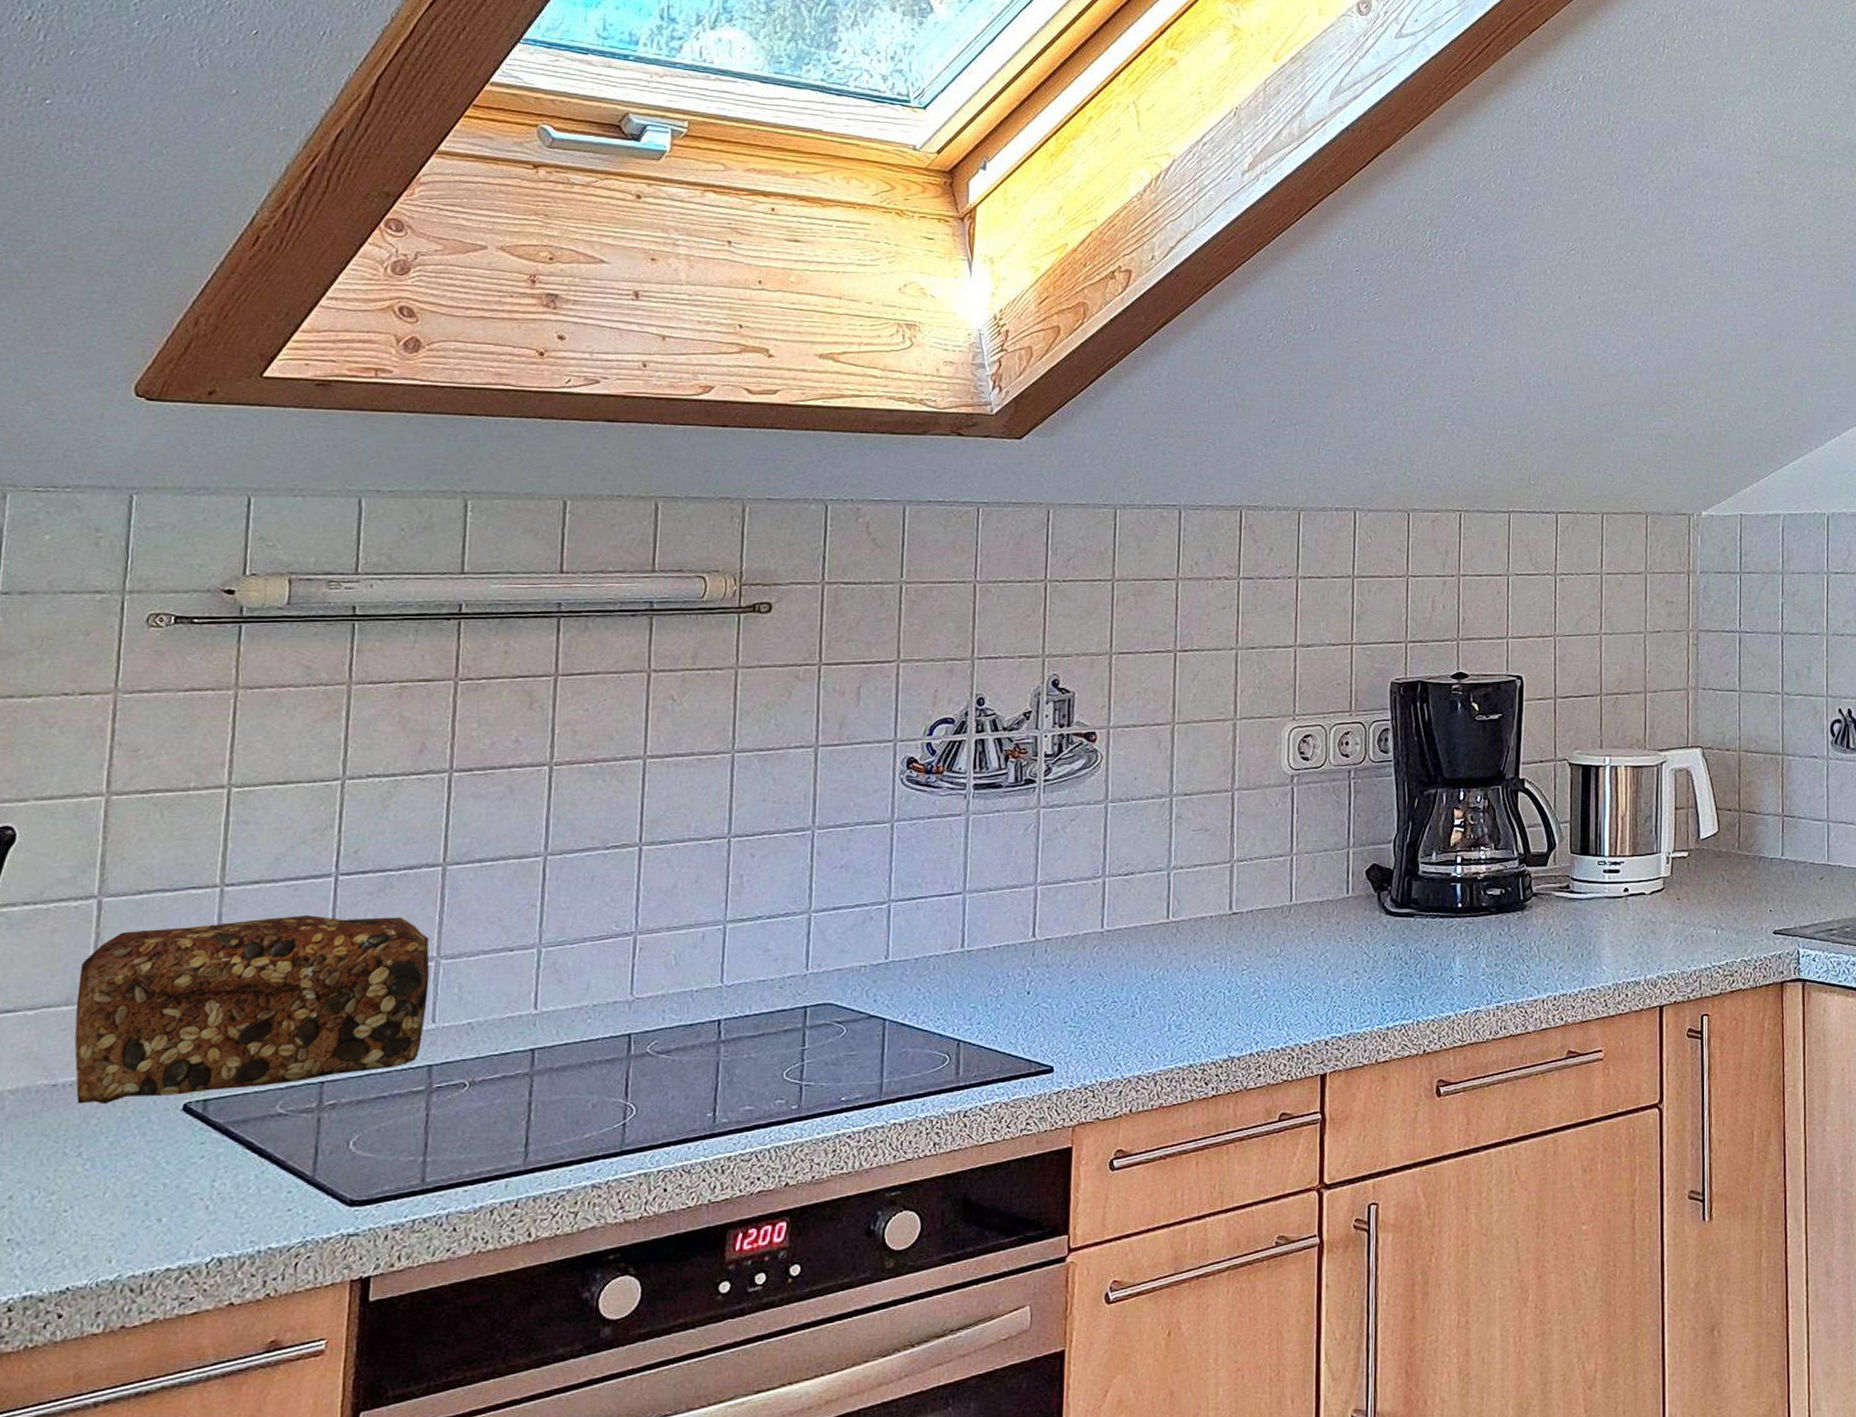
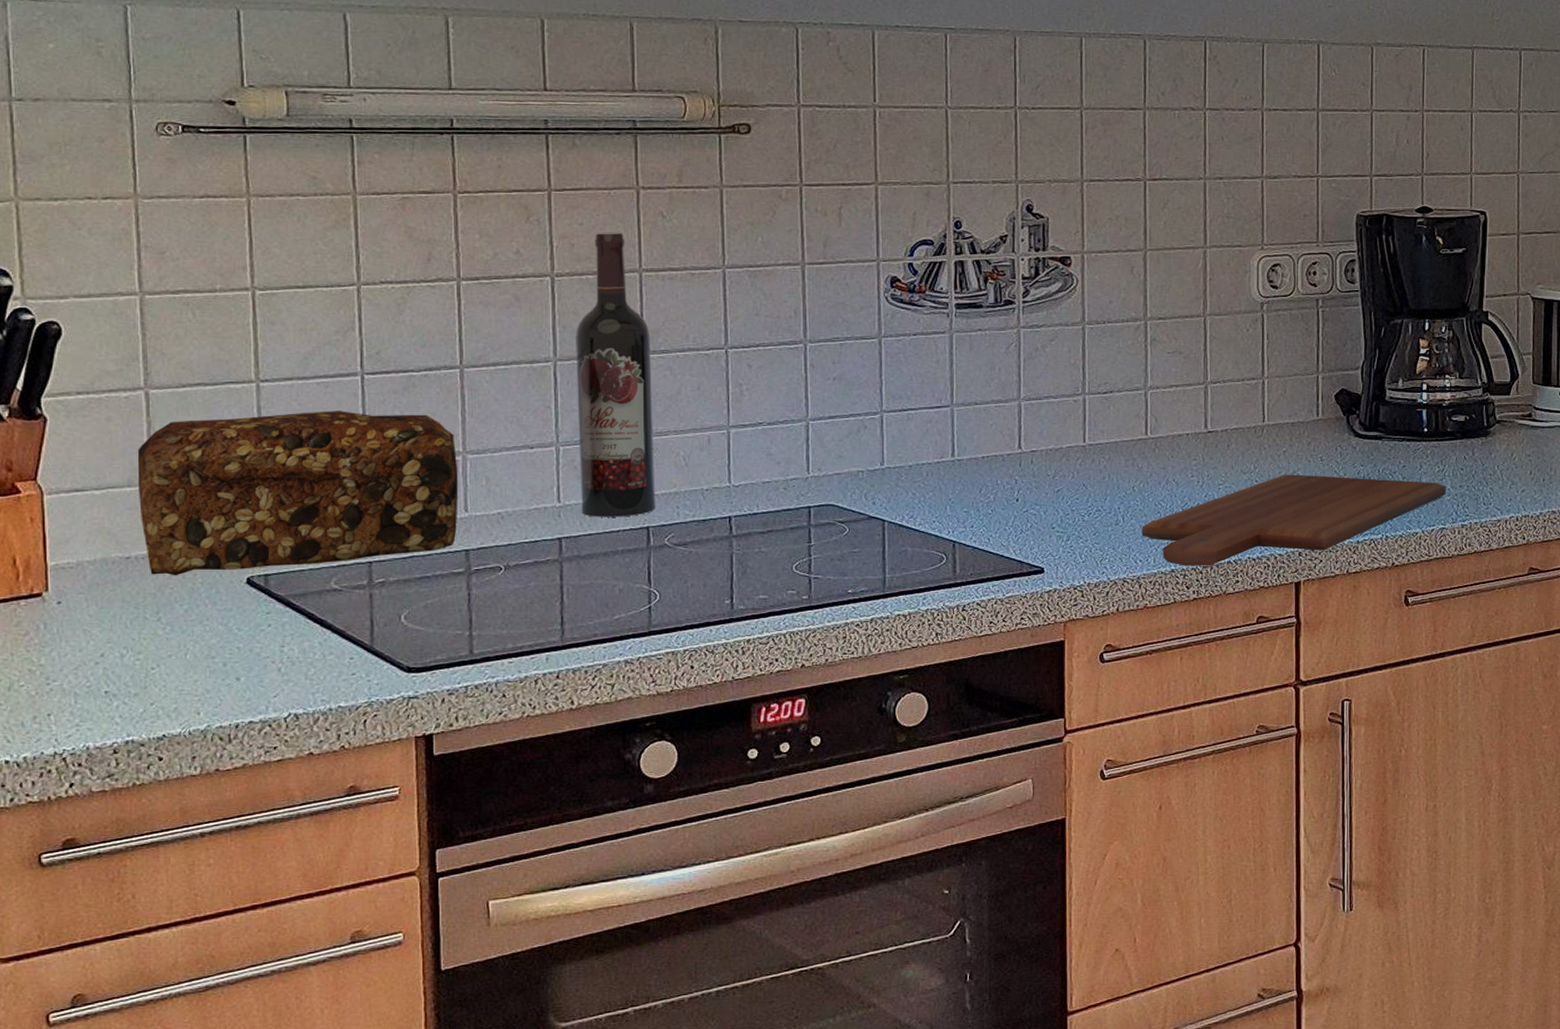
wine bottle: none [559,717,650,1025] -> present [574,232,655,517]
cutting board: none [1159,956,1481,1060] -> present [1141,474,1446,566]

